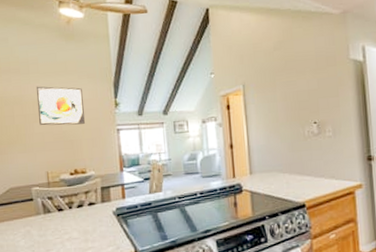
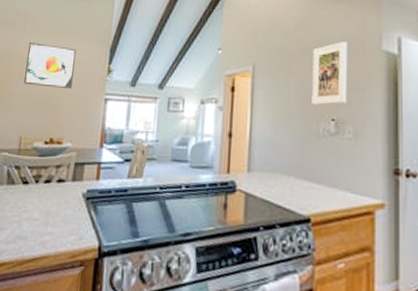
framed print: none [292,55,324,112] -> present [312,42,347,105]

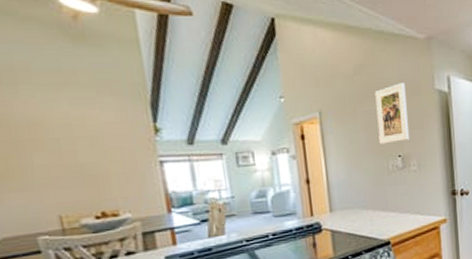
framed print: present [24,42,76,88] -> none [30,102,113,156]

